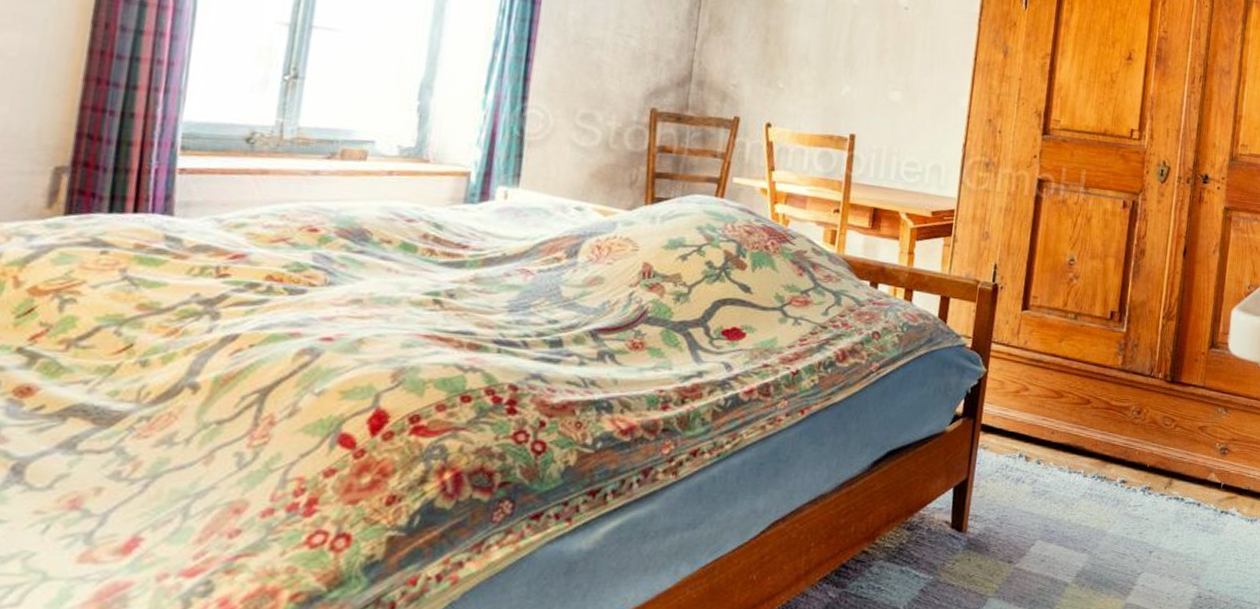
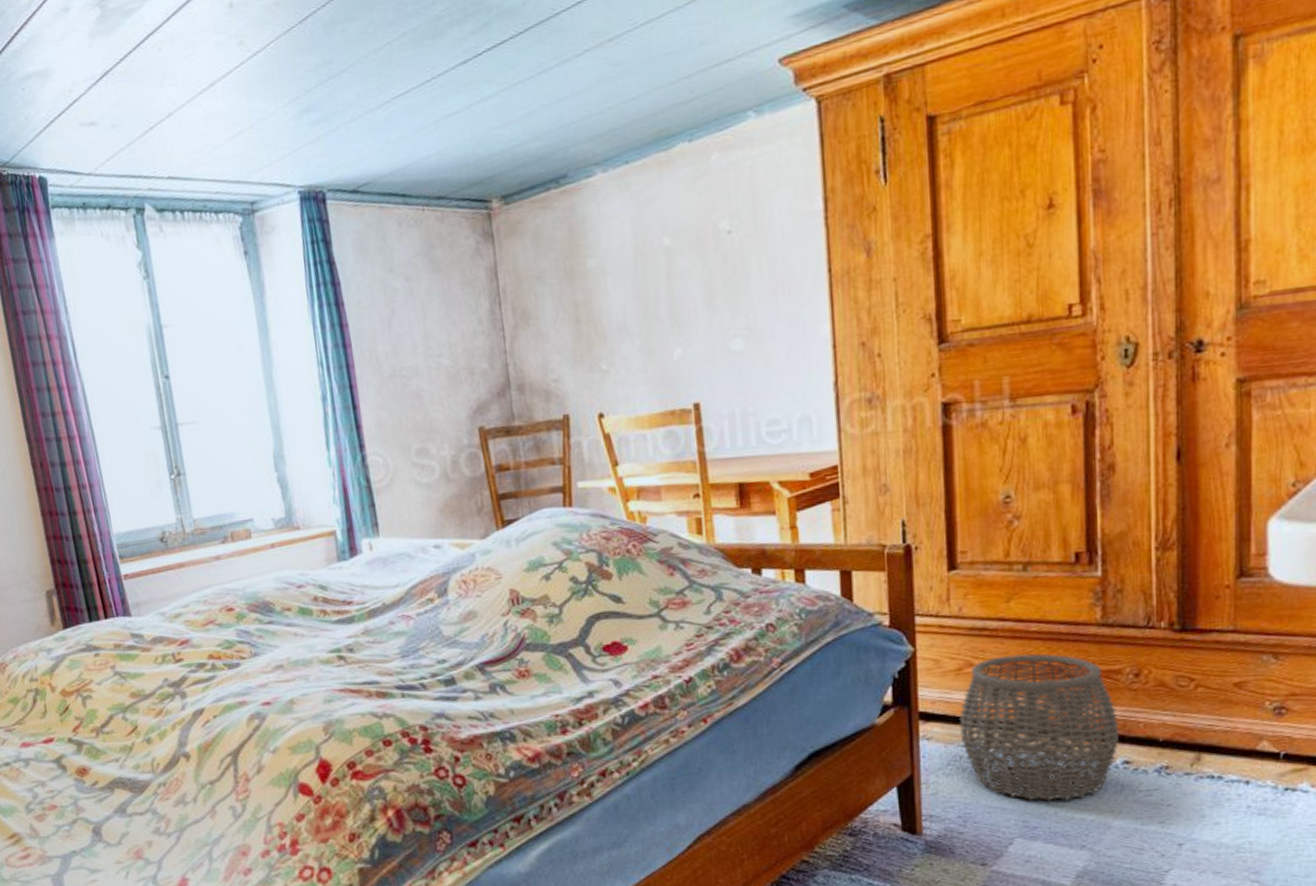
woven basket: none [1009,385,1123,510] -> present [959,653,1120,802]

